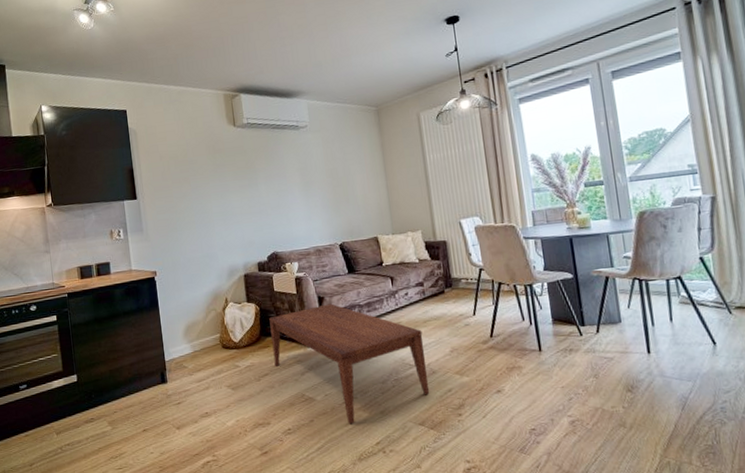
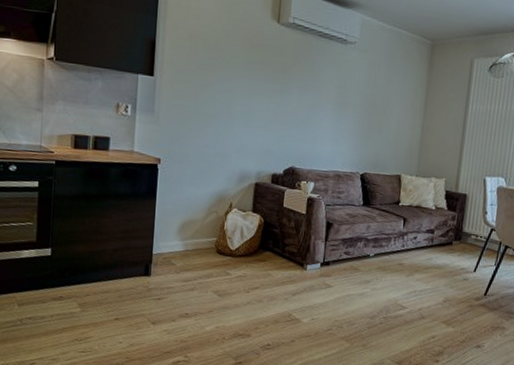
coffee table: present [269,303,430,425] -> none [267,231,422,351]

